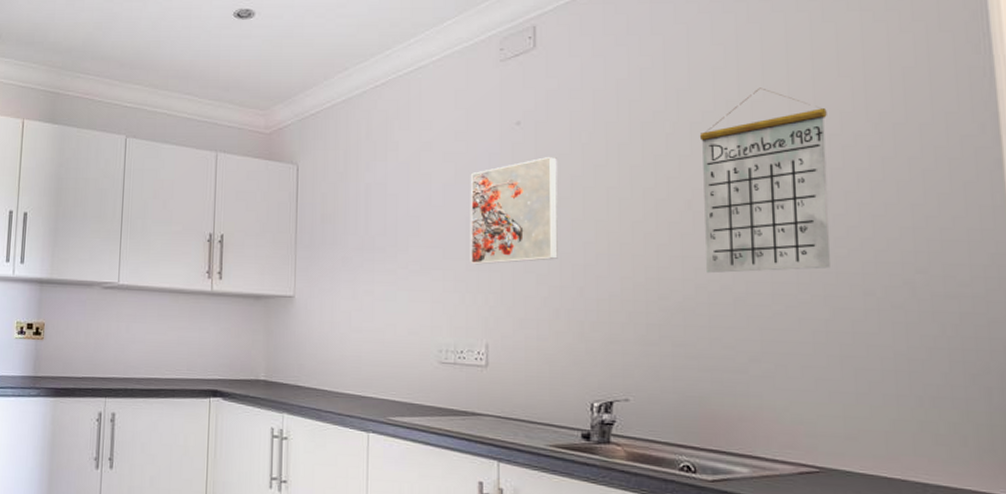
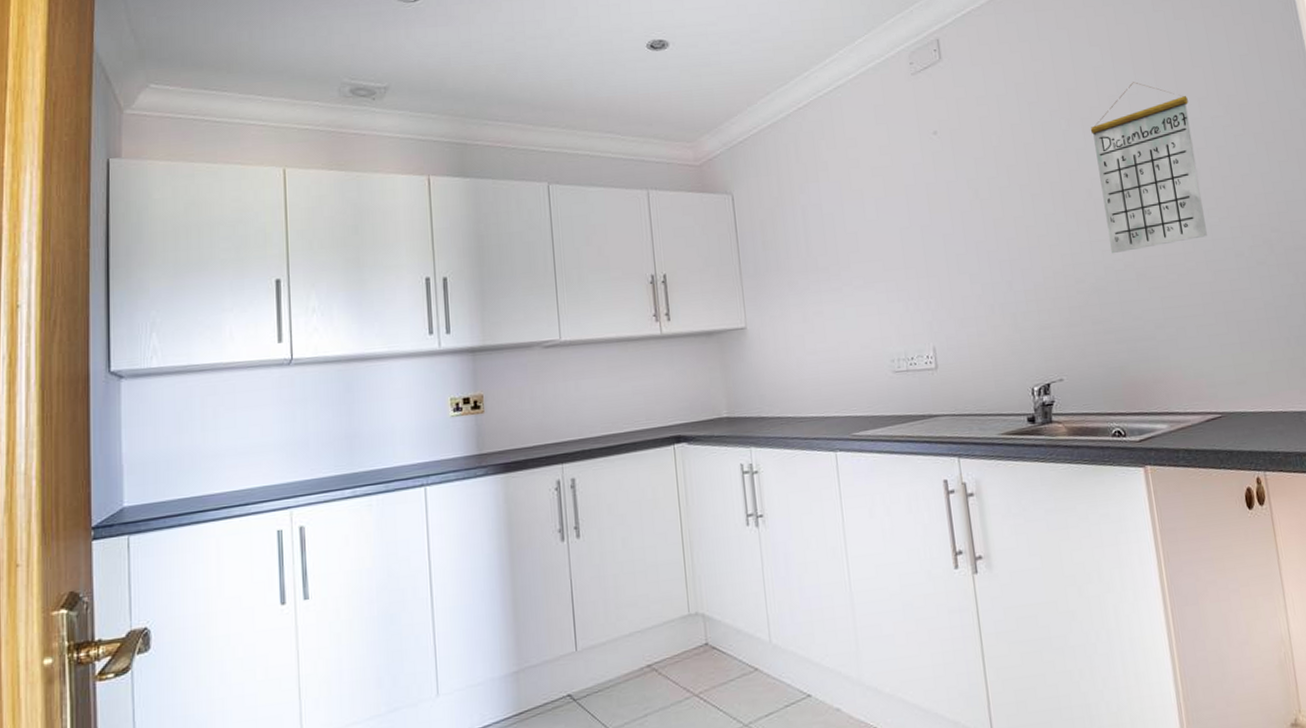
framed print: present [470,156,558,265] -> none [898,161,986,273]

